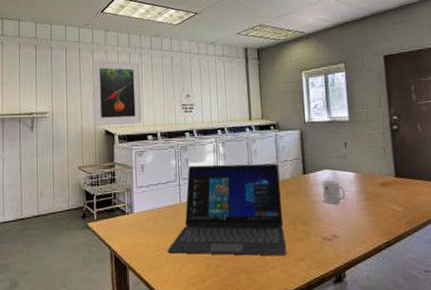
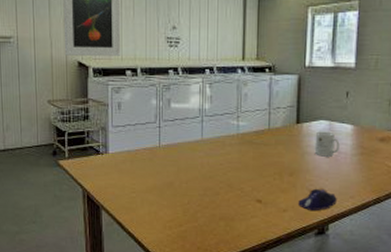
laptop: present [167,163,287,256] -> none [143,107,270,206]
computer mouse: none [314,235,350,259] -> present [298,188,337,211]

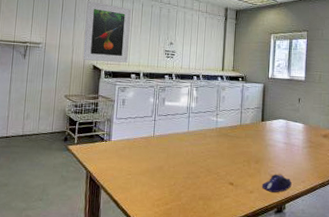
mug: present [314,131,340,157] -> none [275,128,294,149]

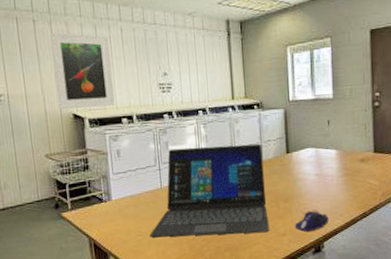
laptop: none [137,104,242,188] -> present [149,143,270,238]

